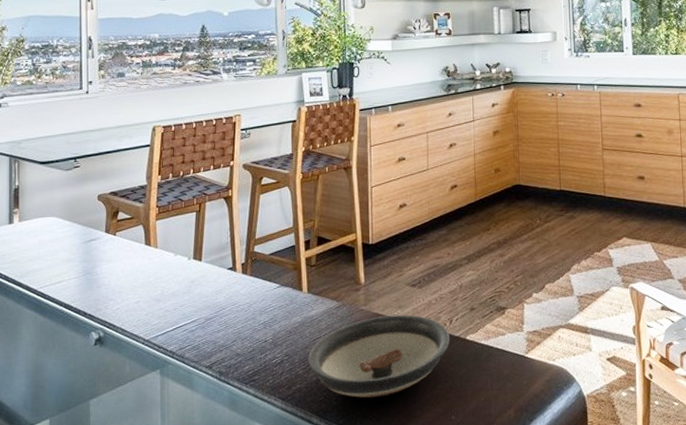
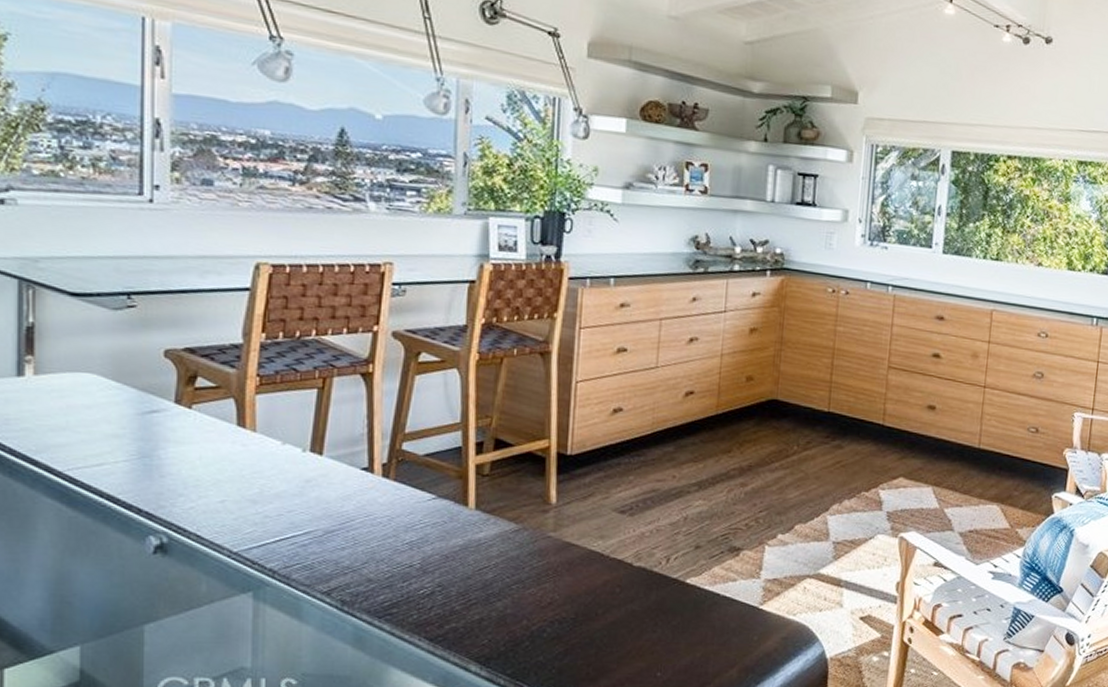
saucer: present [308,315,450,398] -> none [469,546,665,644]

